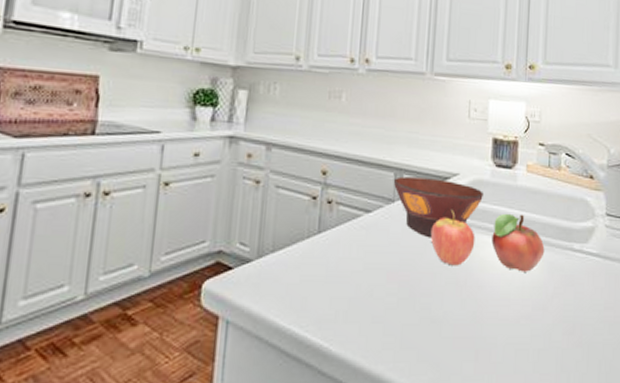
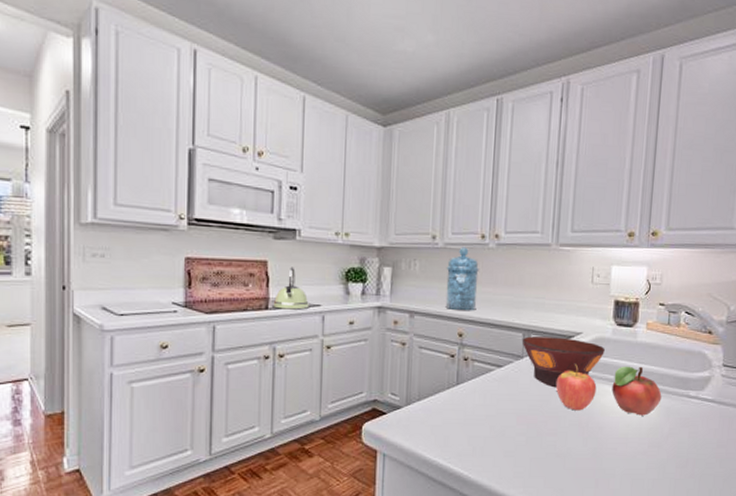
kettle: none [101,84,147,137] -> present [273,267,309,310]
canister: none [308,71,348,145] -> present [445,247,480,311]

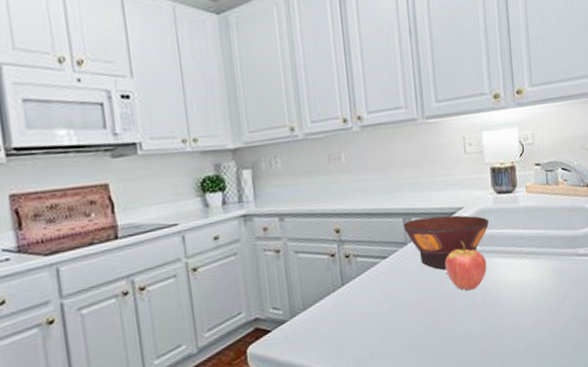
kettle: present [273,267,309,310] -> none [122,186,165,237]
canister: present [445,247,480,311] -> none [310,135,350,206]
fruit: present [612,366,662,416] -> none [502,232,552,284]

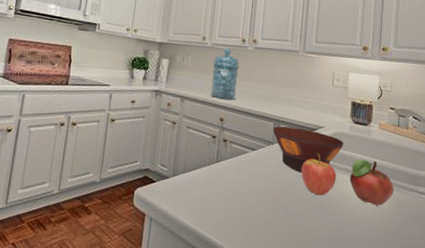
canister: none [310,135,350,206] -> present [210,47,240,101]
fruit: none [502,232,552,284] -> present [350,159,394,206]

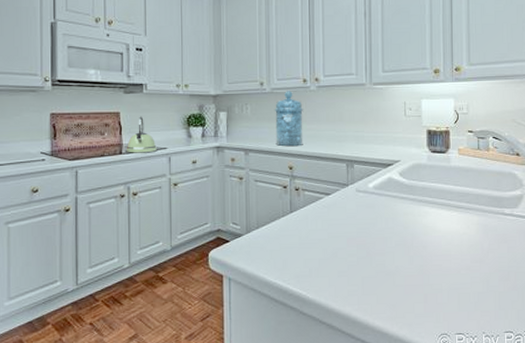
kettle: none [72,52,101,88] -> present [126,116,157,153]
bowl: present [272,126,343,173] -> none [346,166,422,212]
fruit: present [301,153,337,196] -> none [380,188,418,232]
fruit: present [350,159,394,206] -> none [432,188,479,234]

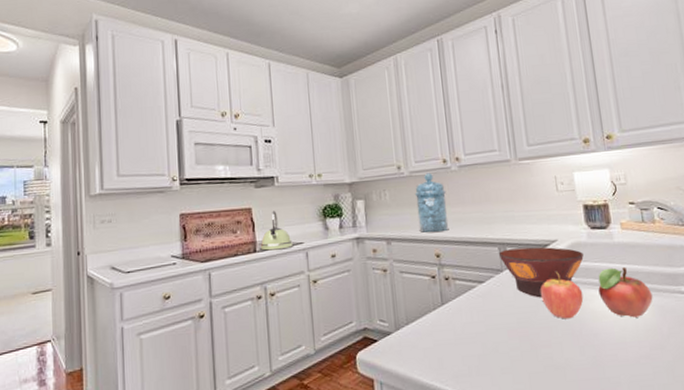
bowl: none [346,166,422,212] -> present [498,247,584,298]
fruit: none [380,188,418,232] -> present [539,271,584,319]
fruit: none [432,188,479,234] -> present [598,267,653,318]

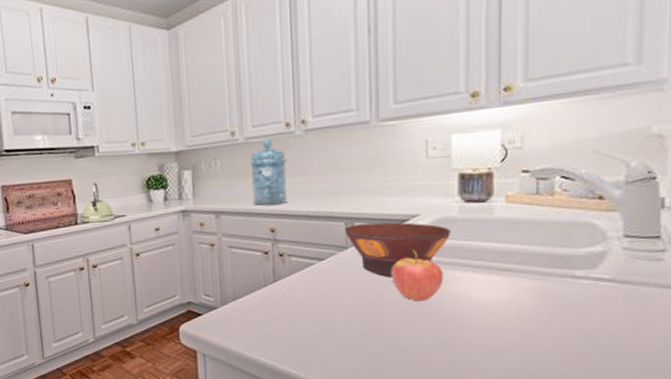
fruit: present [598,267,653,318] -> none [464,246,535,303]

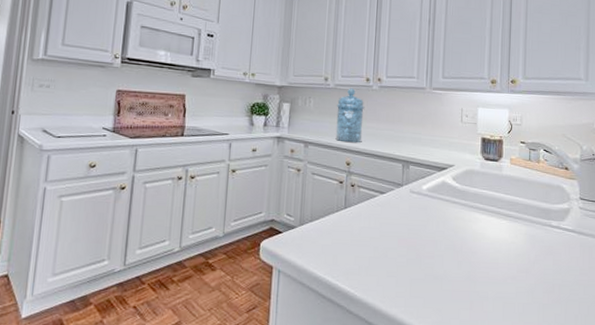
kettle: present [81,182,115,223] -> none [187,100,219,138]
bowl: present [344,222,450,278] -> none [401,167,474,214]
fruit: present [390,249,444,302] -> none [432,192,469,236]

